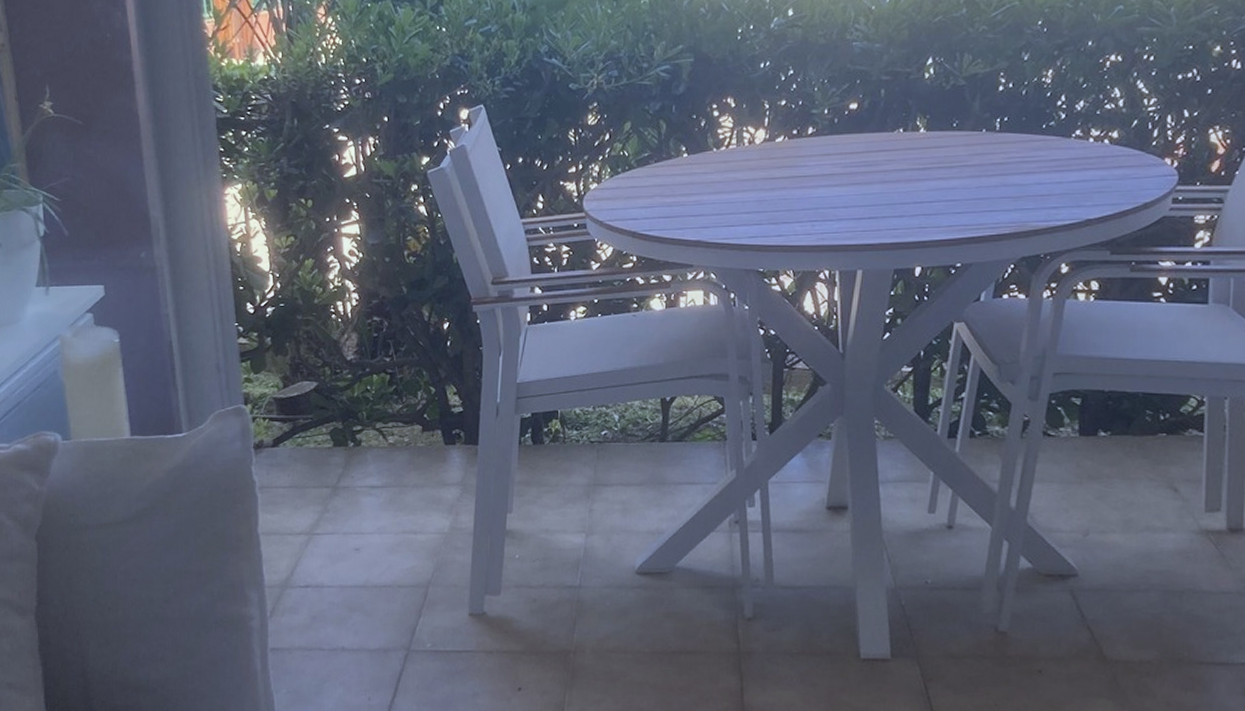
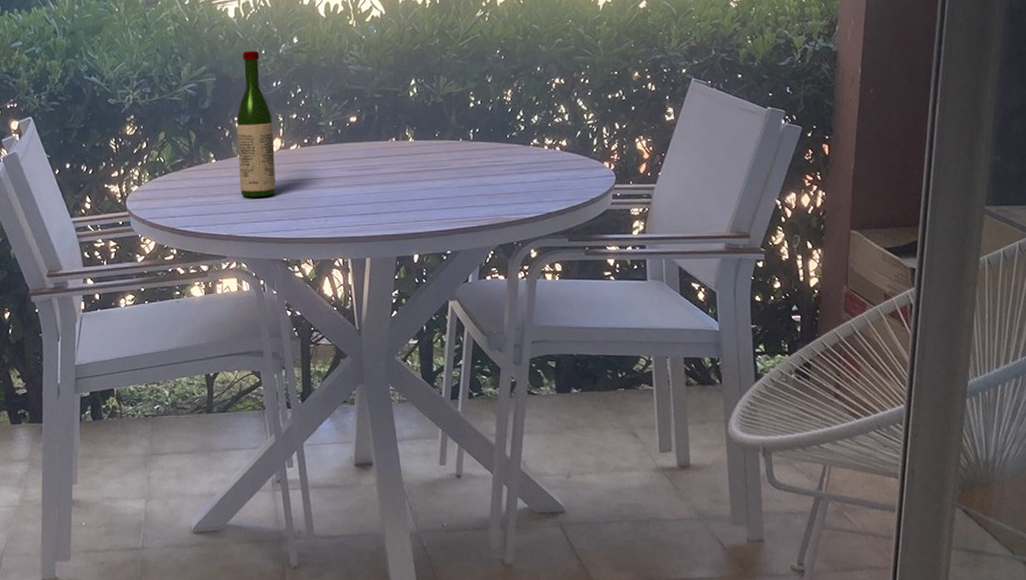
wine bottle: none [713,26,757,198] -> present [236,51,276,198]

